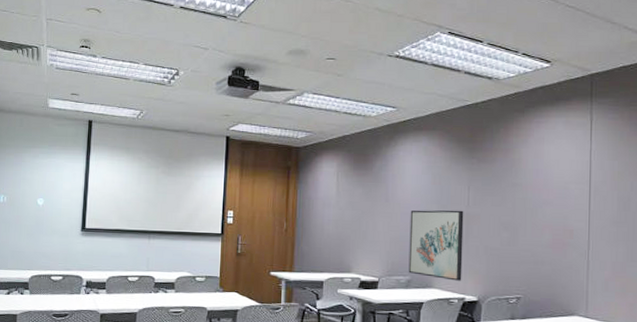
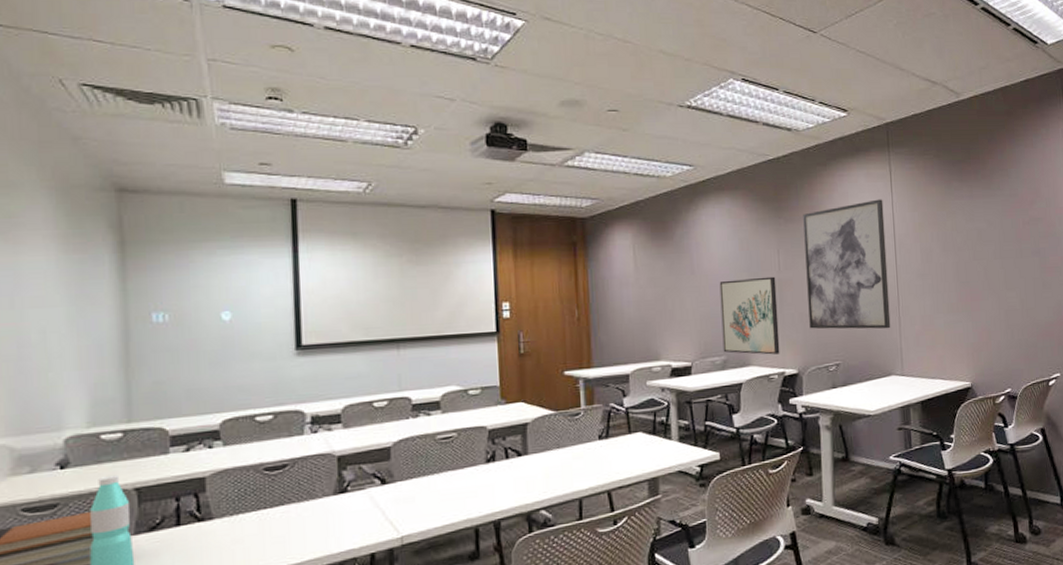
wall art: none [493,146,581,271] -> present [803,199,891,329]

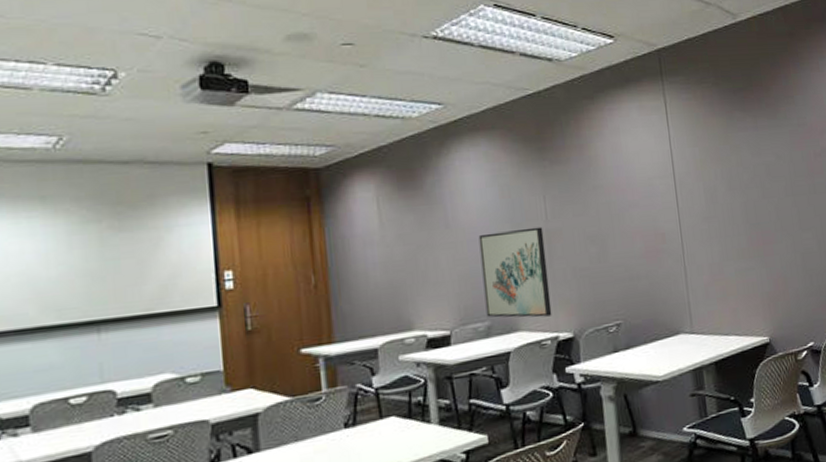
wall art: present [803,199,891,329] -> none [570,134,676,285]

